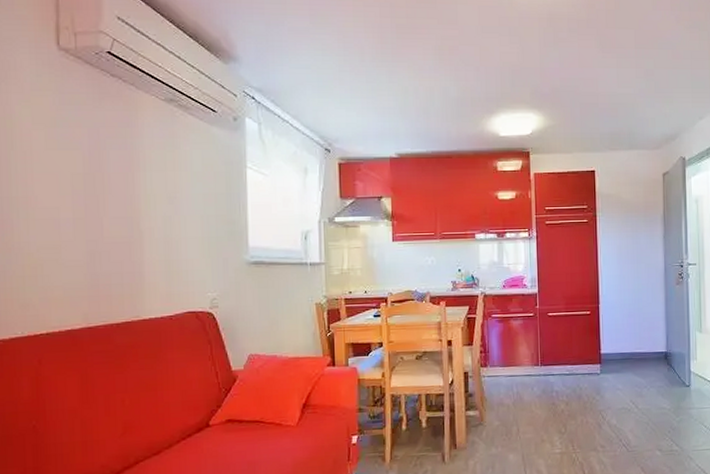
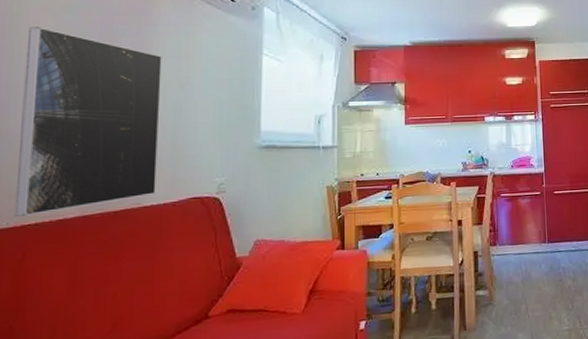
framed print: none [22,141,153,326] -> present [14,27,162,216]

